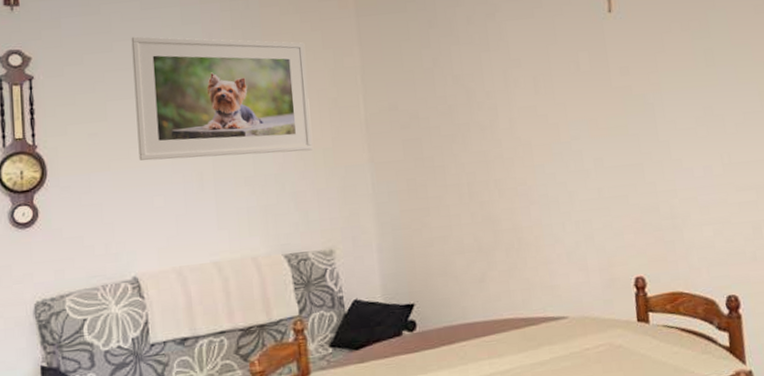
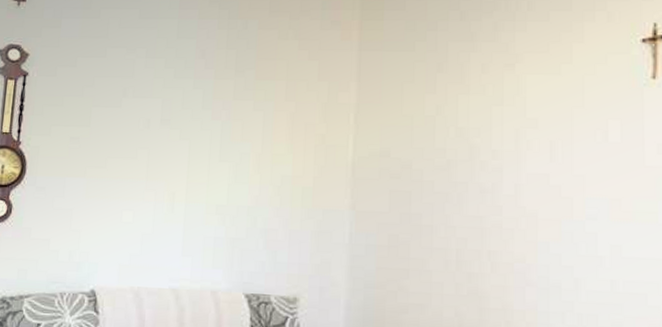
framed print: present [131,36,313,161] -> none [115,45,299,187]

